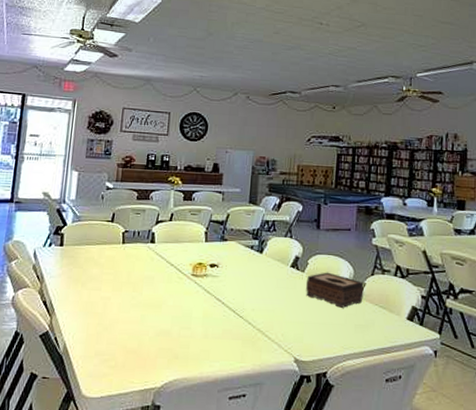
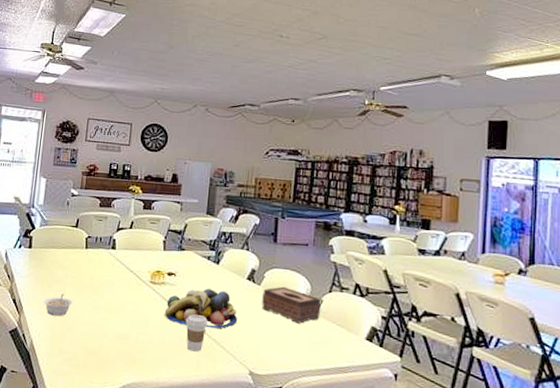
legume: none [78,292,110,316] -> present [44,294,73,316]
fruit bowl: none [207,278,282,318] -> present [164,288,238,328]
coffee cup: none [228,305,253,343] -> present [185,314,209,352]

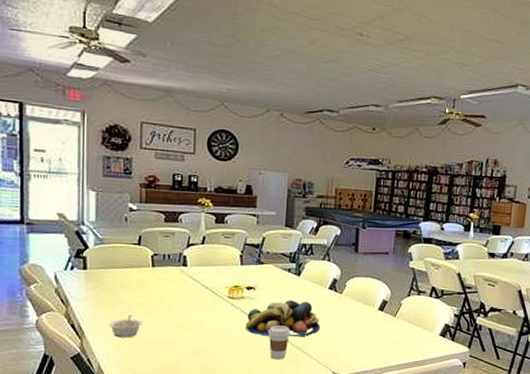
tissue box: present [262,286,321,324] -> none [344,293,400,326]

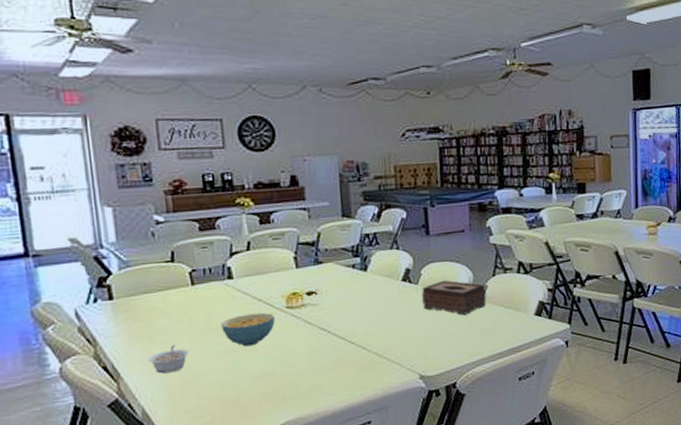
cereal bowl: none [172,298,217,326] -> present [221,312,275,347]
fruit bowl: present [245,300,321,337] -> none [311,299,399,346]
coffee cup: present [267,325,291,360] -> none [337,330,366,371]
tissue box: none [344,293,400,326] -> present [422,280,487,315]

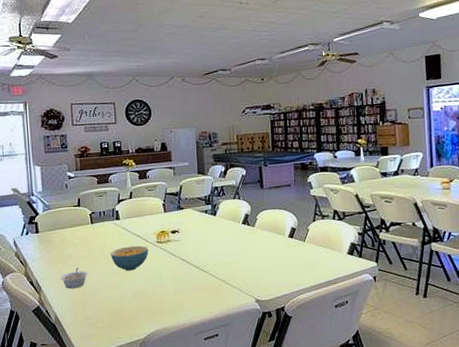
tissue box: present [422,280,487,315] -> none [257,224,308,252]

